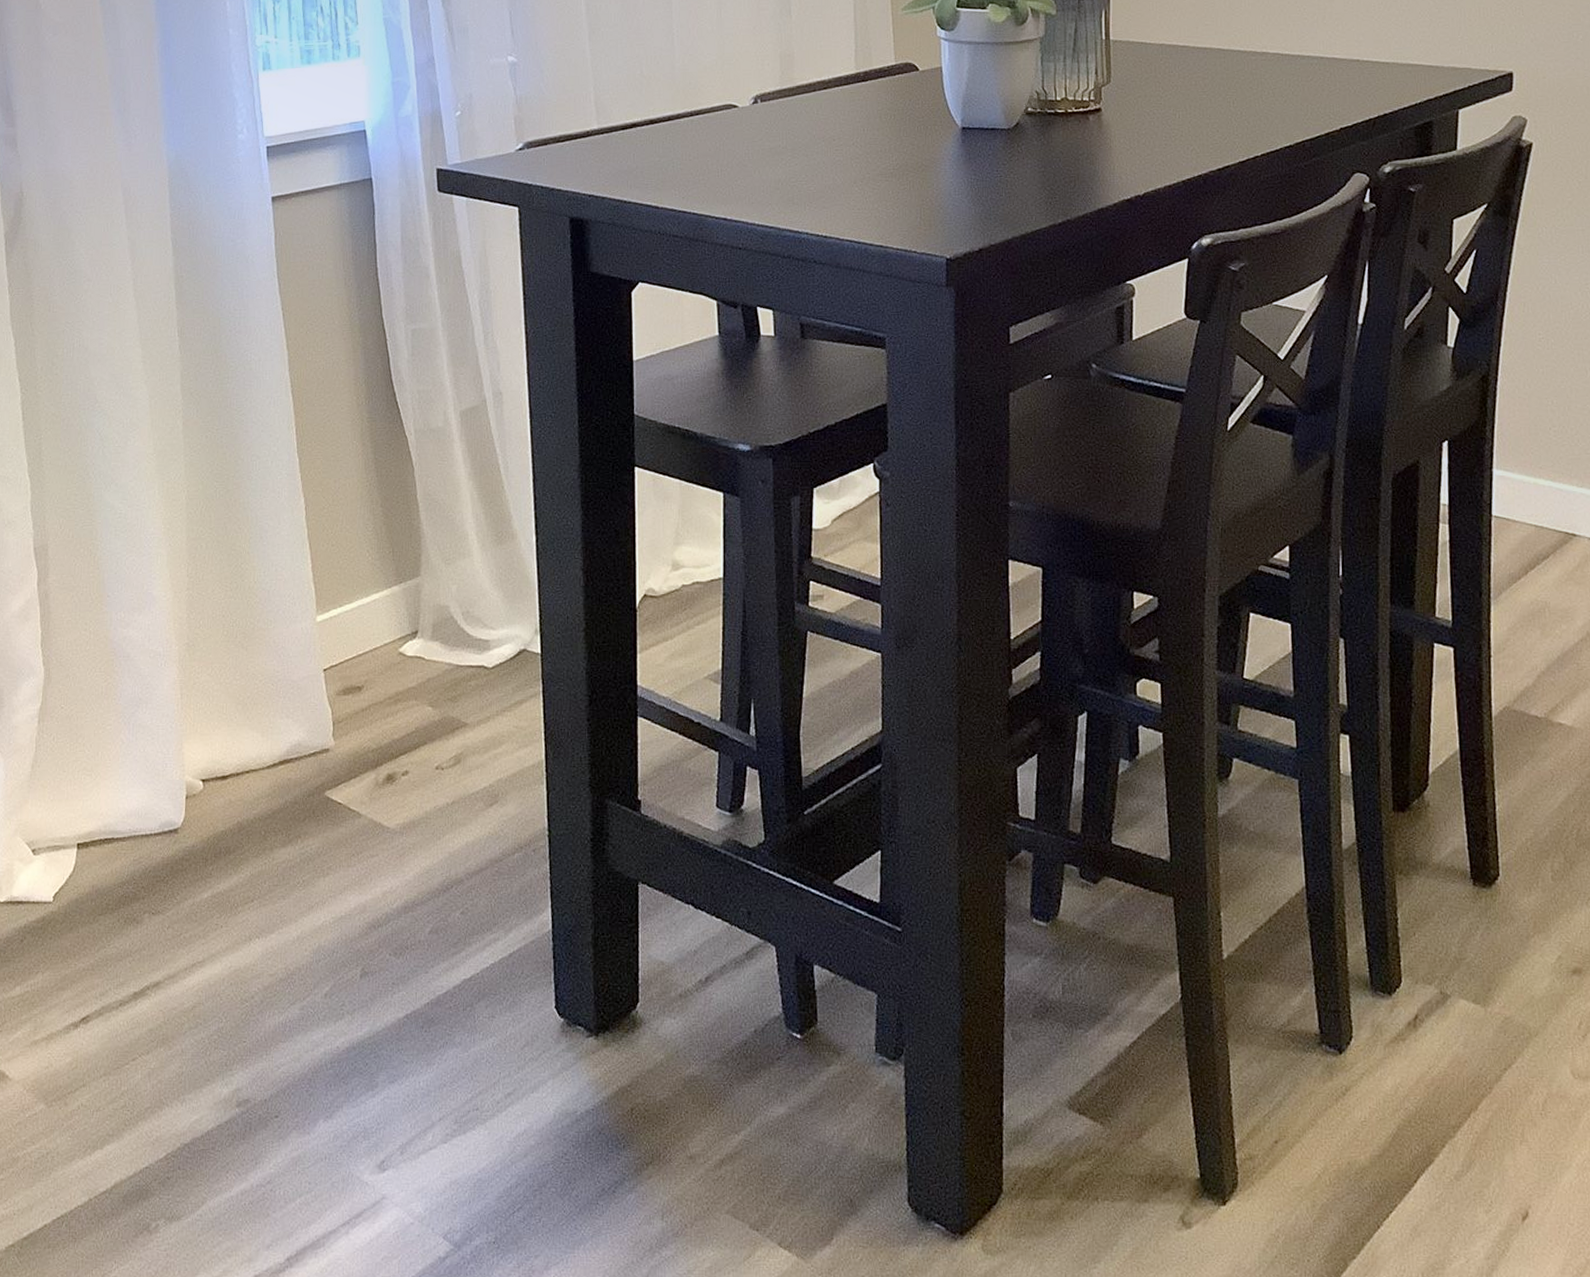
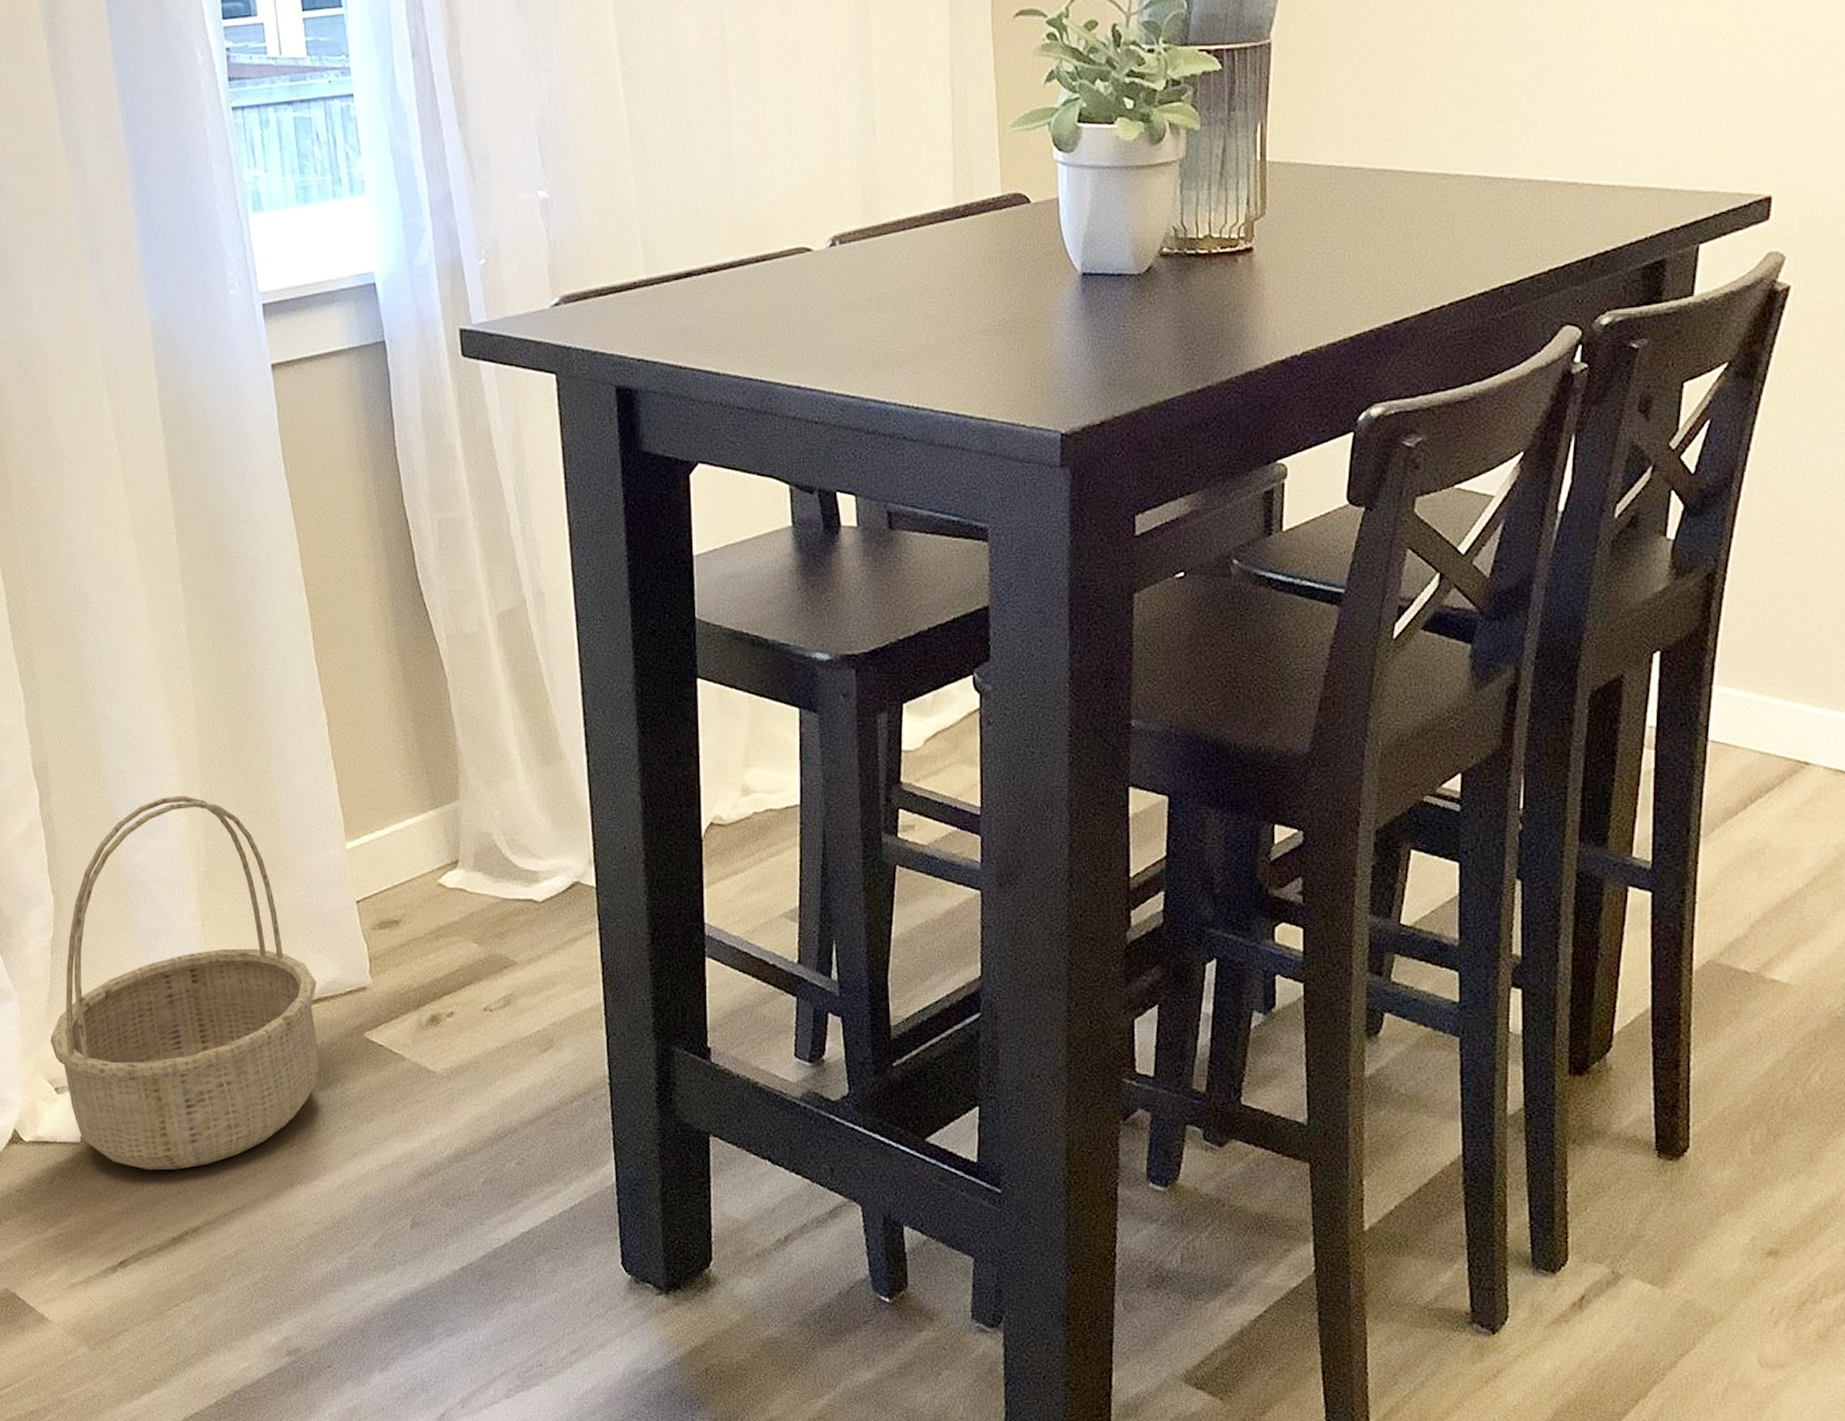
basket: none [30,574,283,927] -> present [49,796,319,1171]

